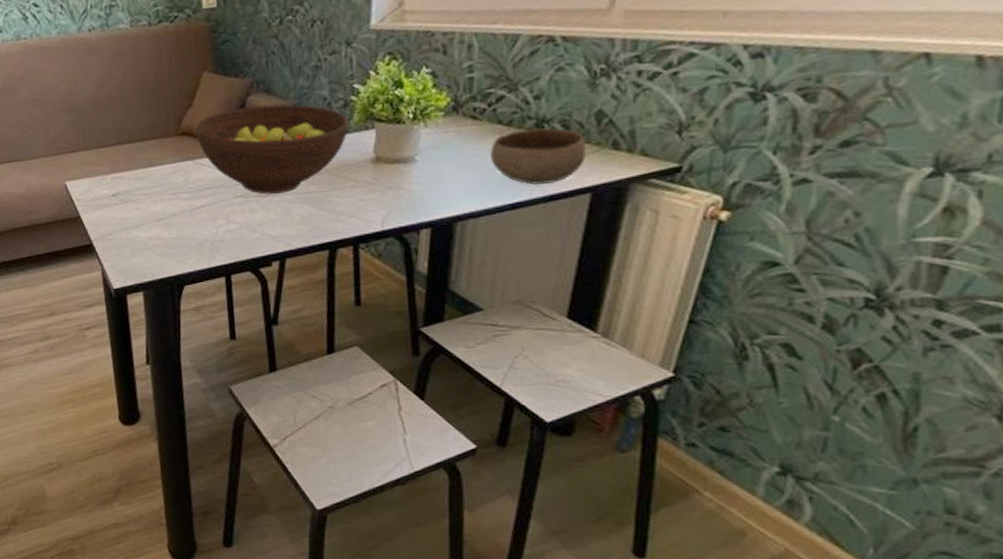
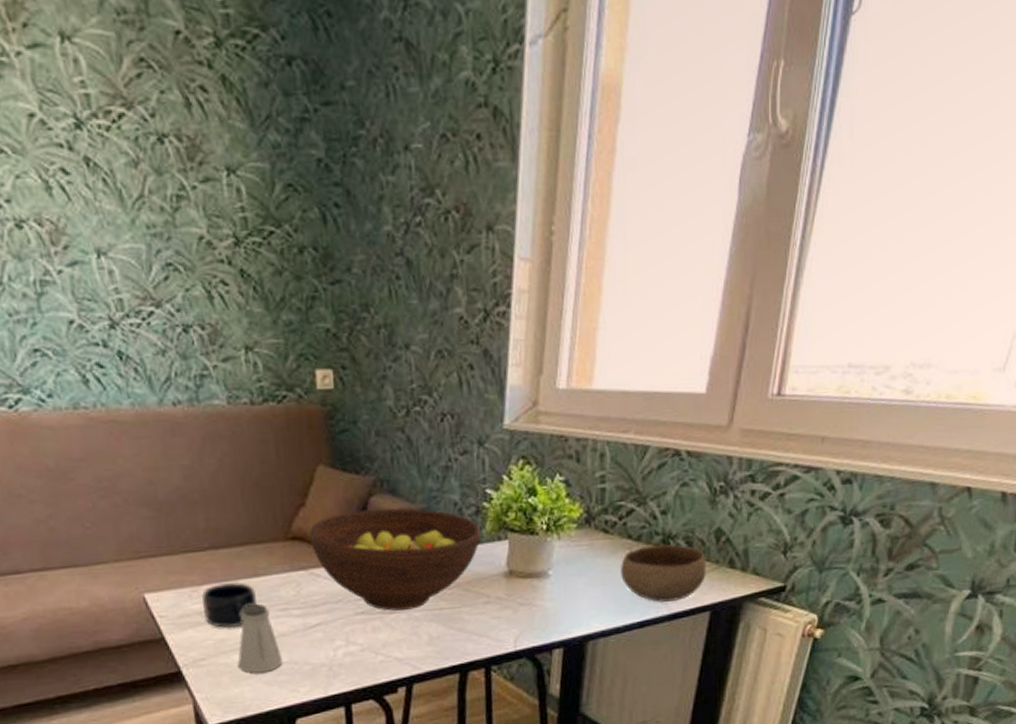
mug: none [109,171,152,210] -> present [202,582,257,629]
saltshaker: none [137,188,174,247] -> present [237,603,283,673]

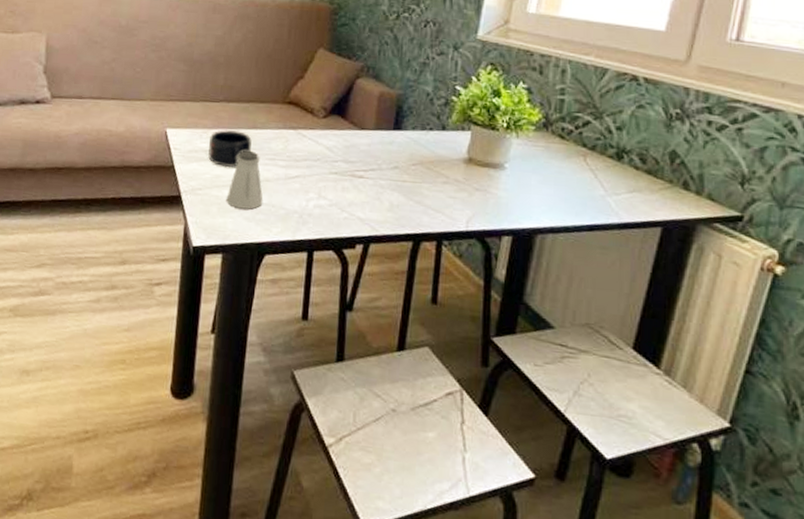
fruit bowl: present [310,508,481,611] -> none [303,88,447,177]
bowl: present [621,544,706,602] -> none [574,156,659,212]

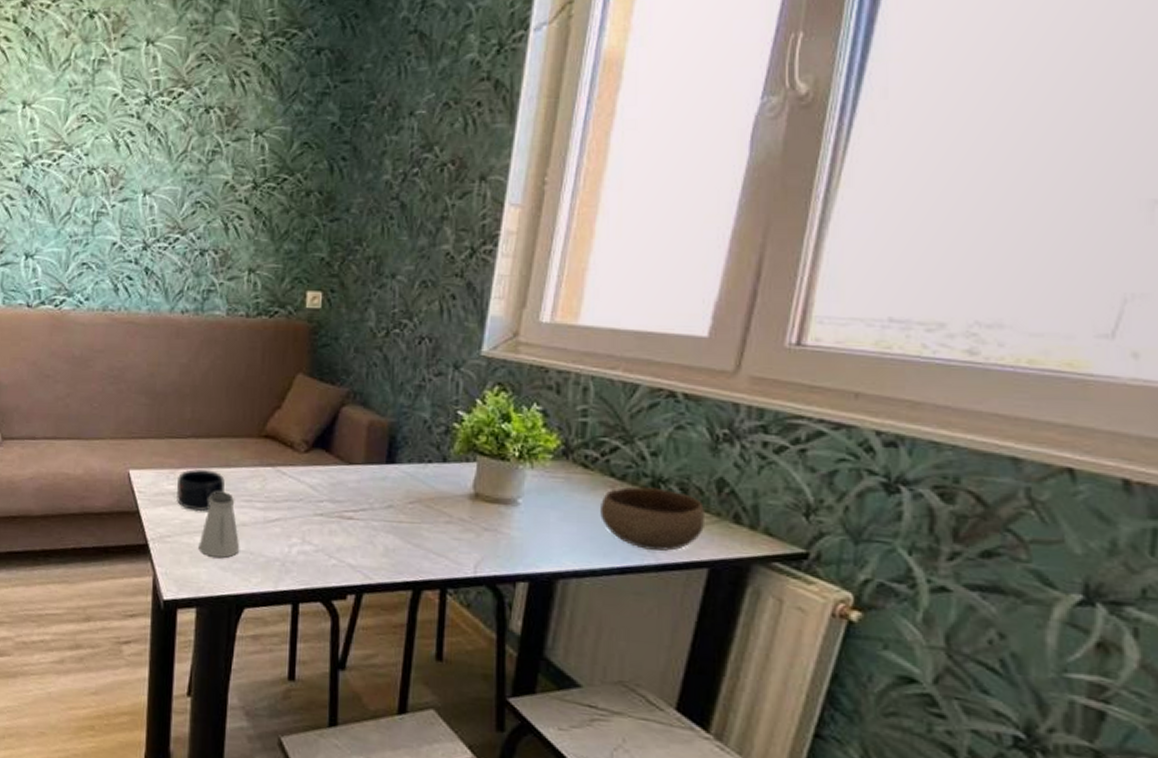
bowl: none [574,156,659,212] -> present [600,487,704,551]

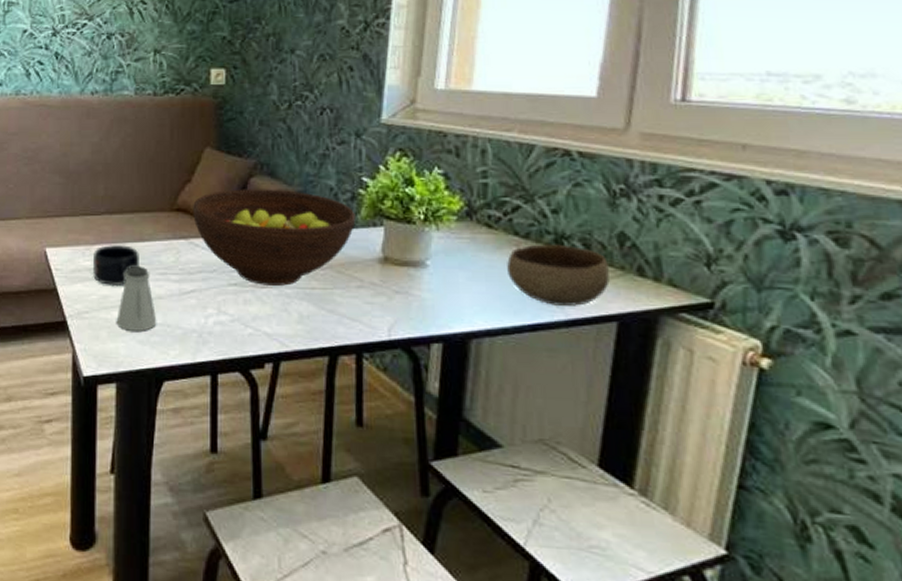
fruit bowl: none [281,417,449,518] -> present [193,189,356,286]

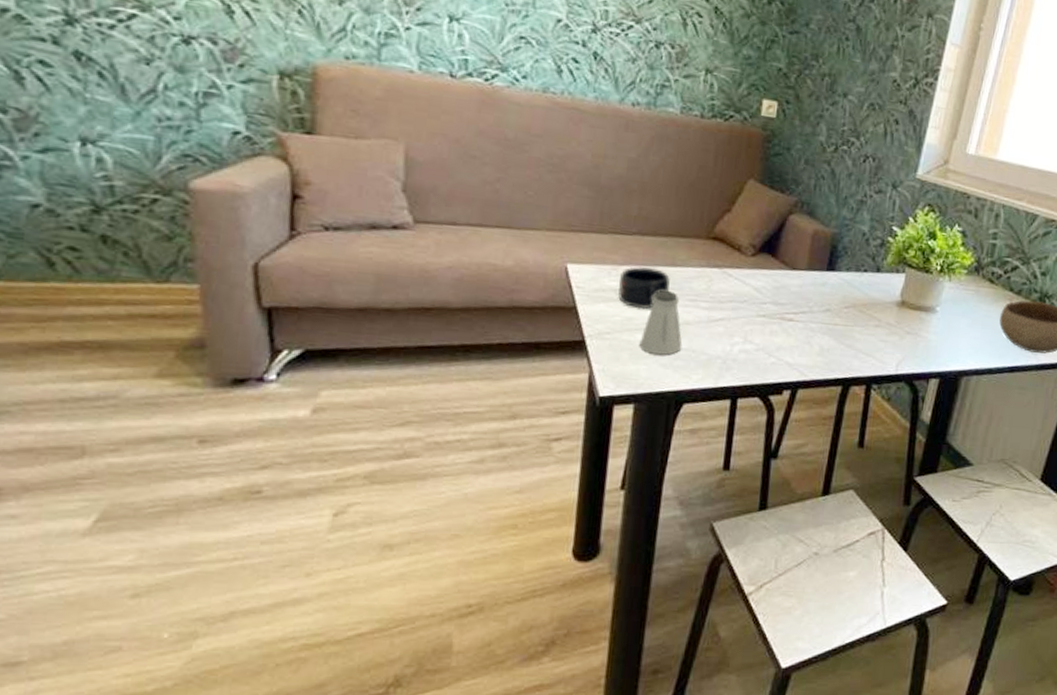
fruit bowl: present [193,189,356,286] -> none [729,224,883,321]

